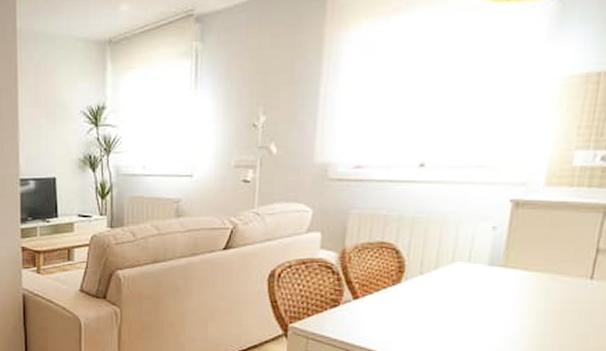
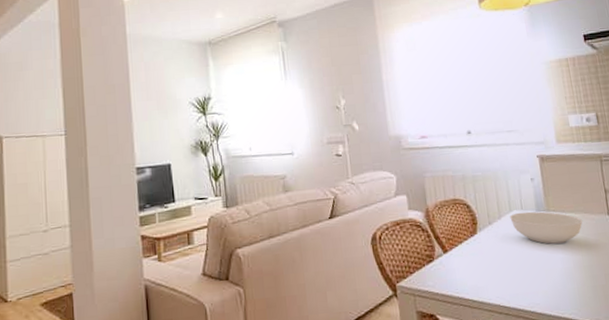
bowl: none [449,265,551,305] -> present [509,211,583,244]

